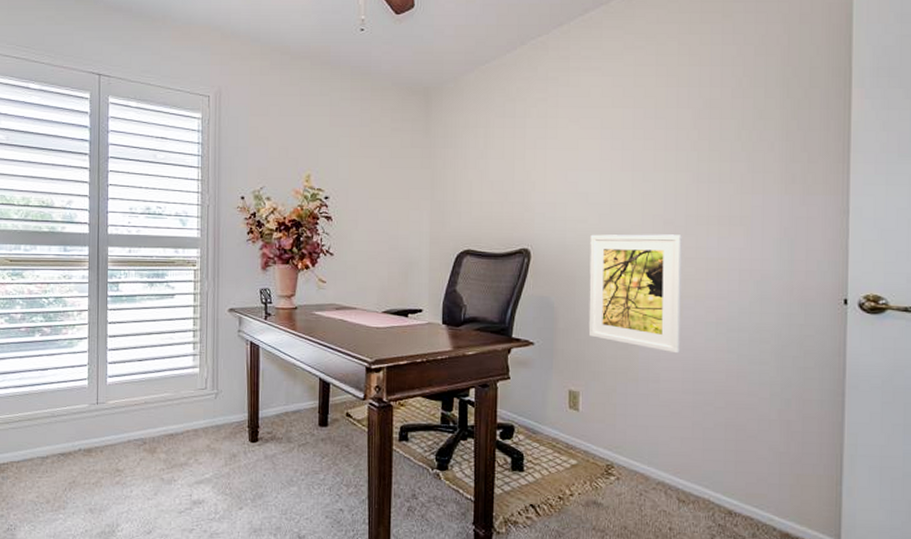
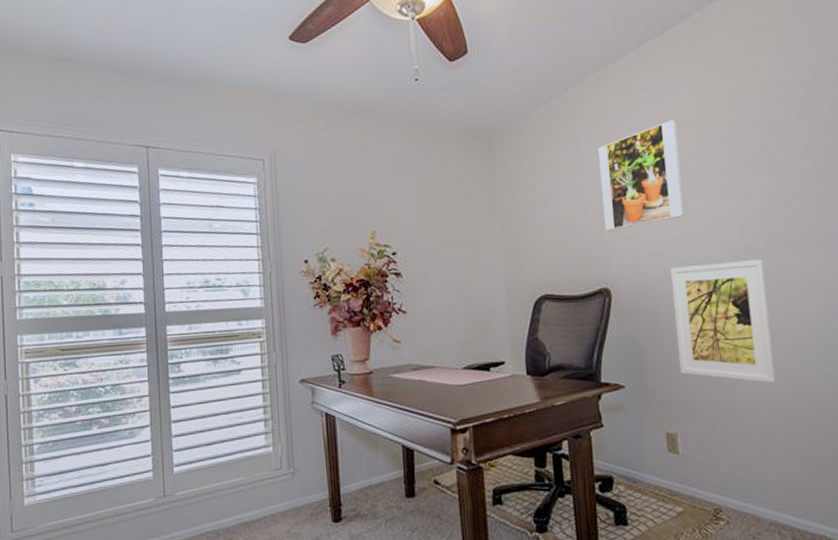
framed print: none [531,90,613,194] -> present [598,119,686,231]

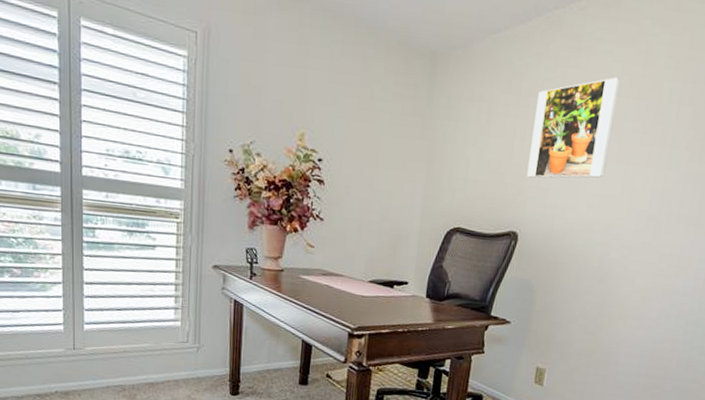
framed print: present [670,259,777,384] -> none [561,223,661,341]

